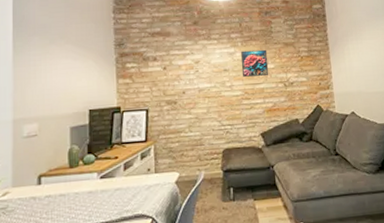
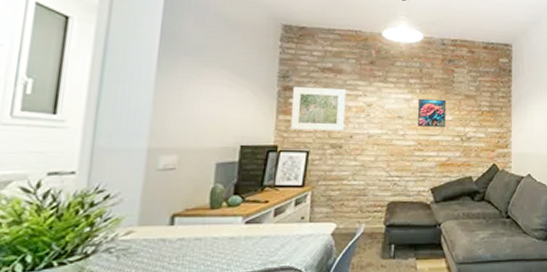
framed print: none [129,49,177,91] -> present [291,86,347,131]

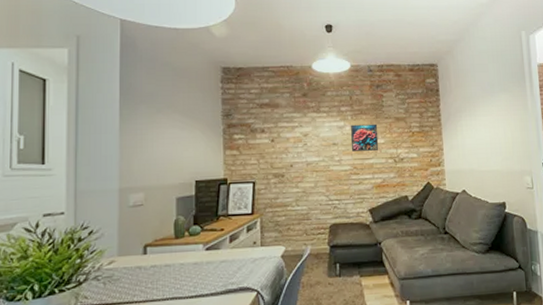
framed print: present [291,86,347,131] -> none [236,121,285,163]

